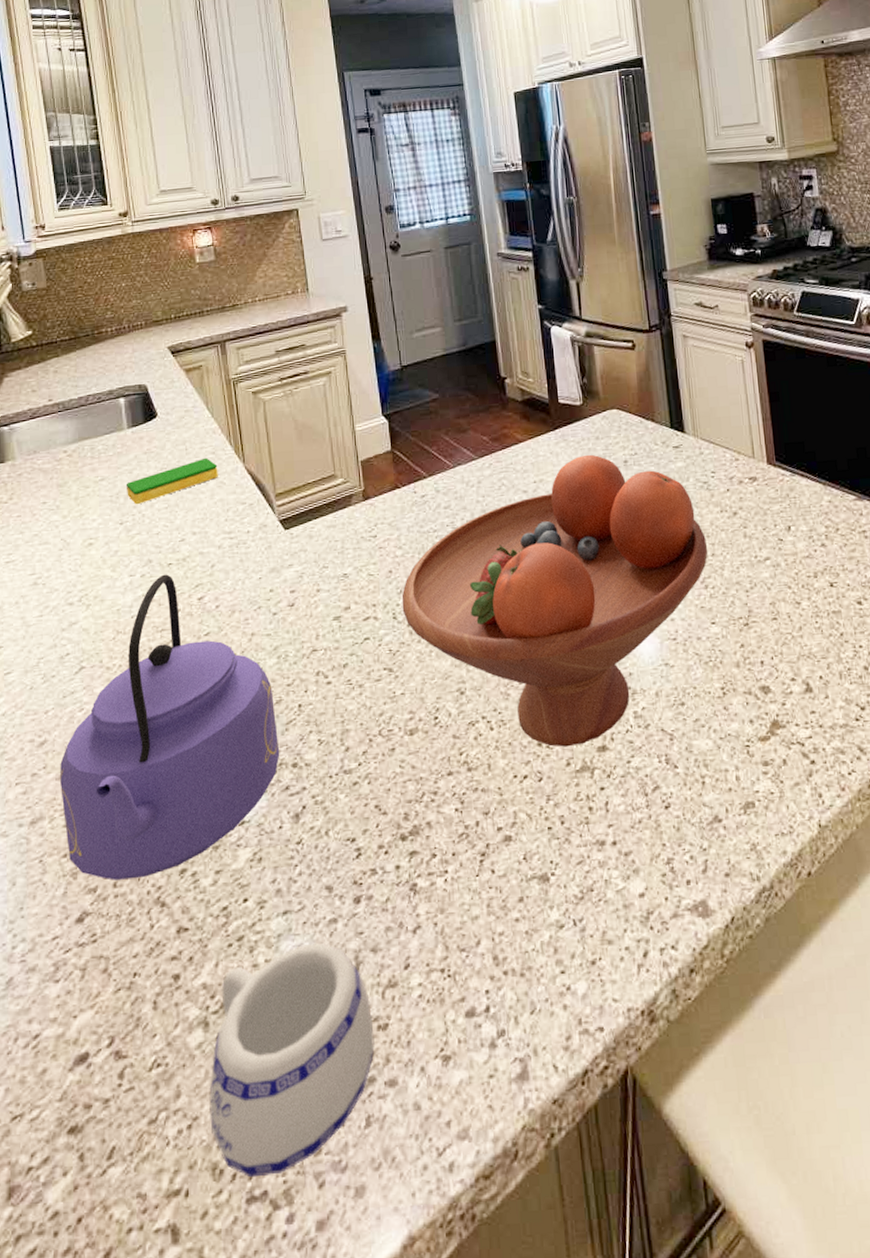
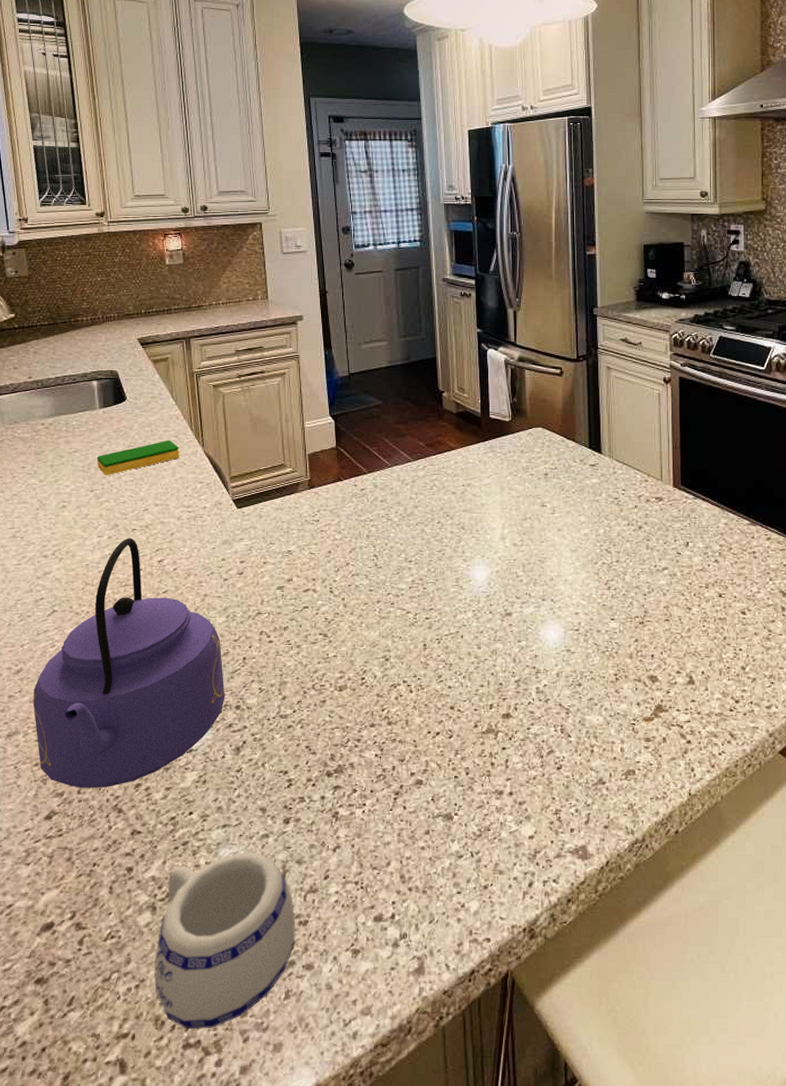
fruit bowl: present [401,454,708,747] -> none [338,465,613,712]

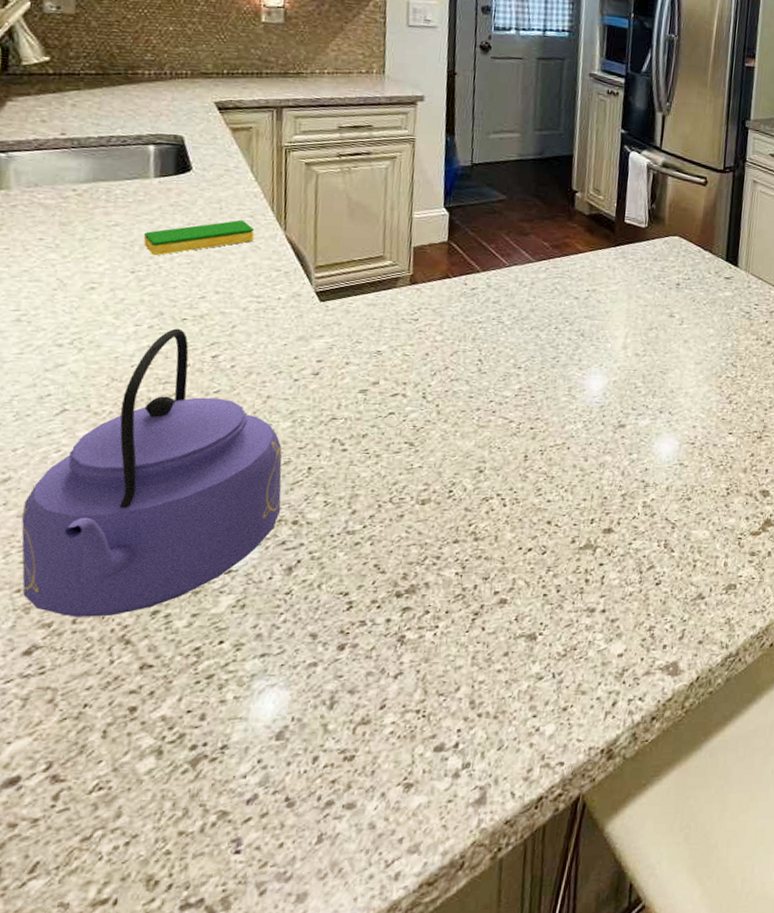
mug: present [154,852,296,1030] -> none [150,683,340,888]

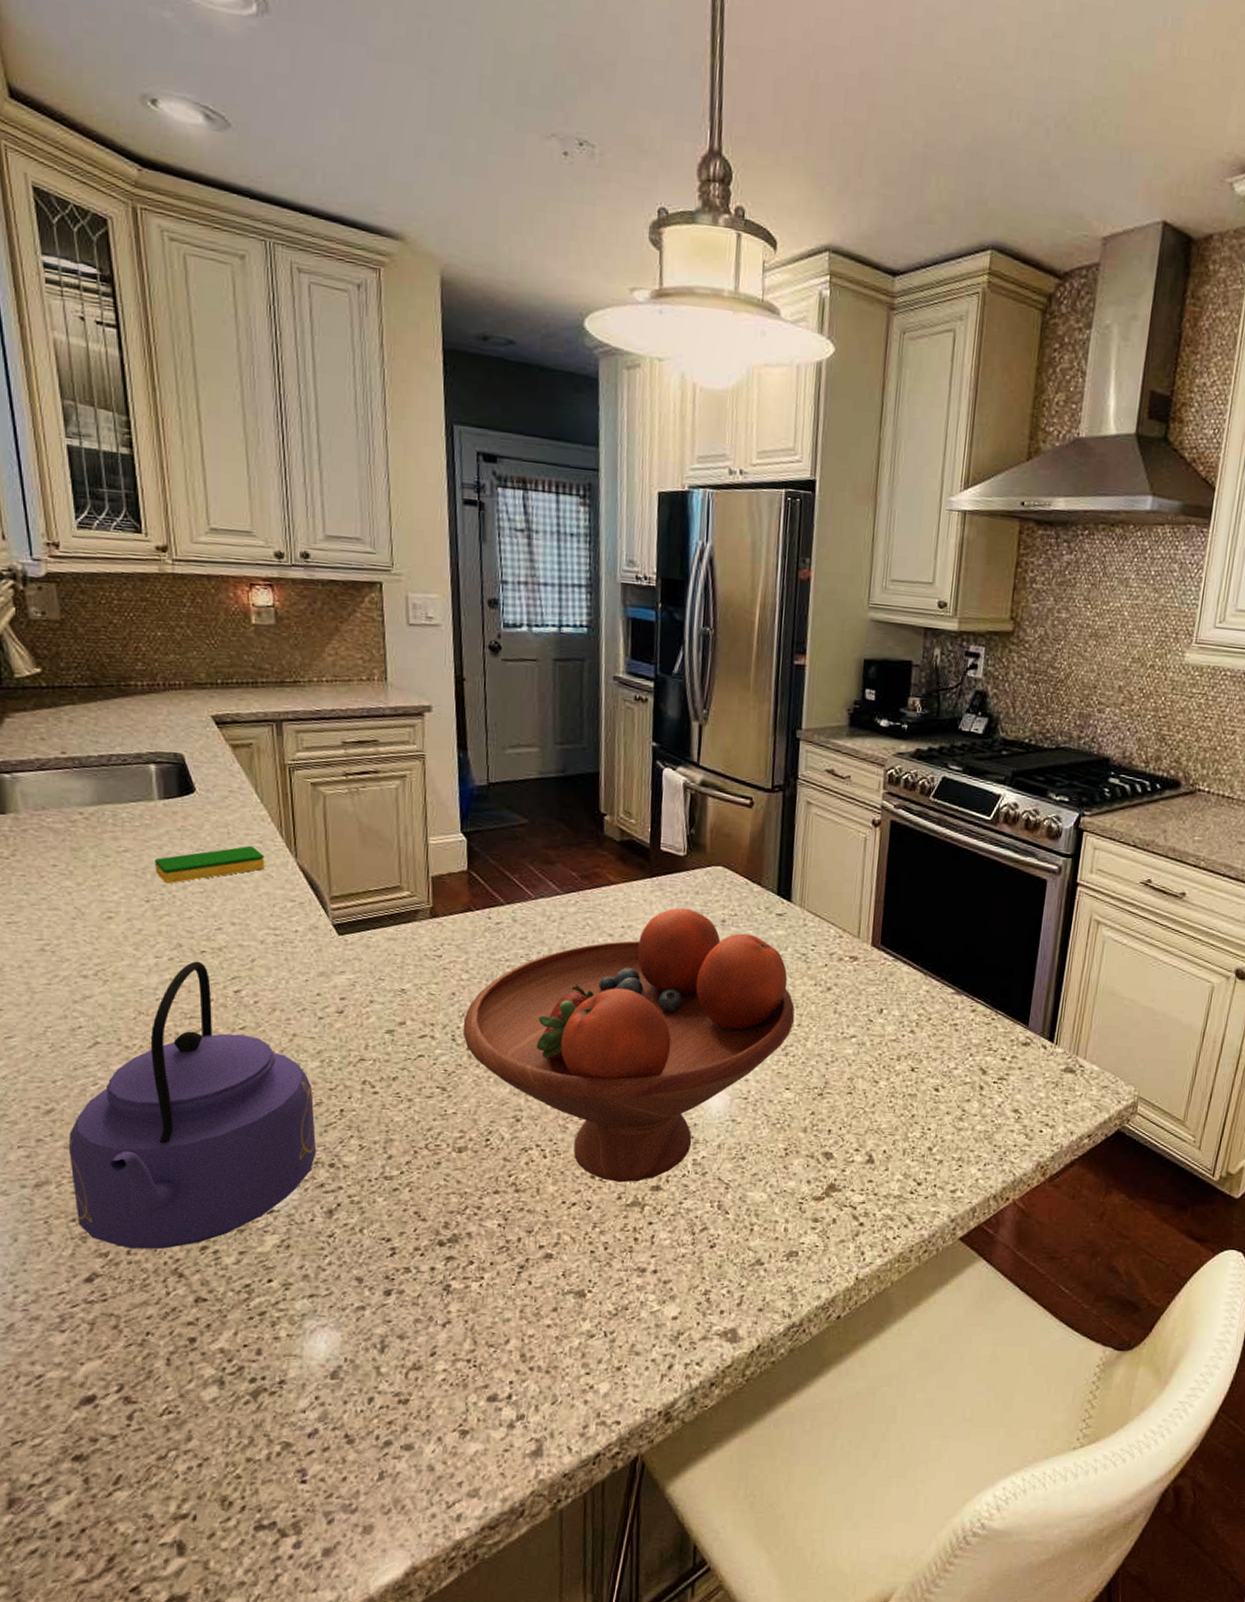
fruit bowl: none [433,273,739,527] -> present [462,907,795,1183]

